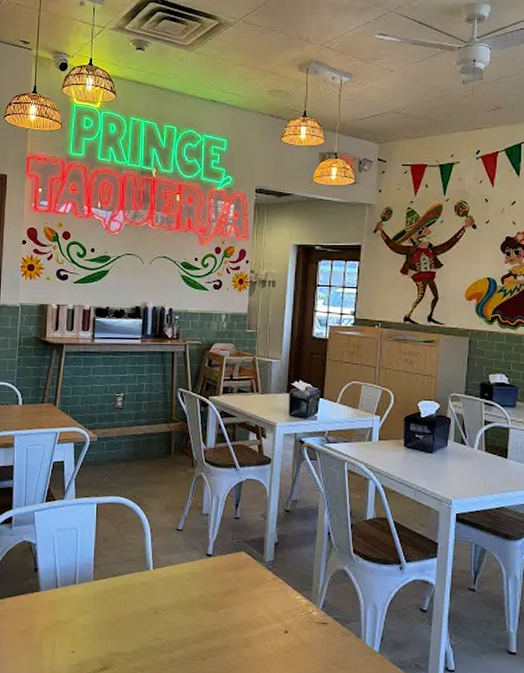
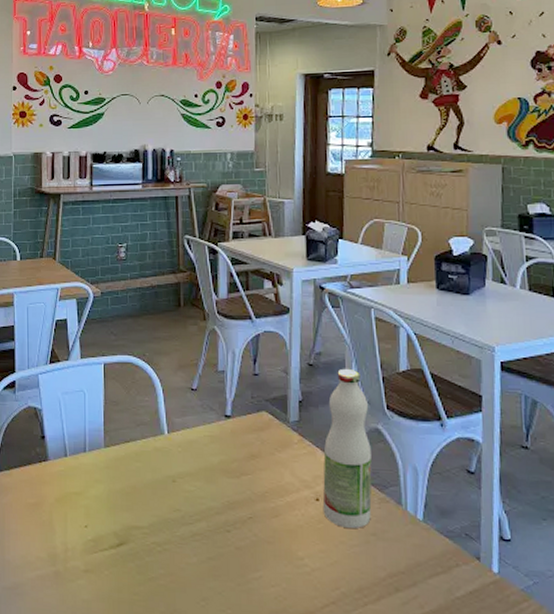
juice bottle: none [290,515,337,659] -> present [322,368,372,529]

